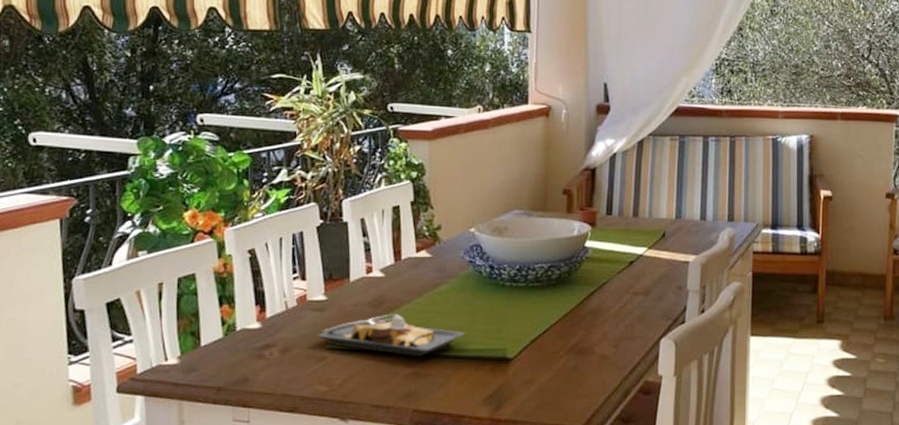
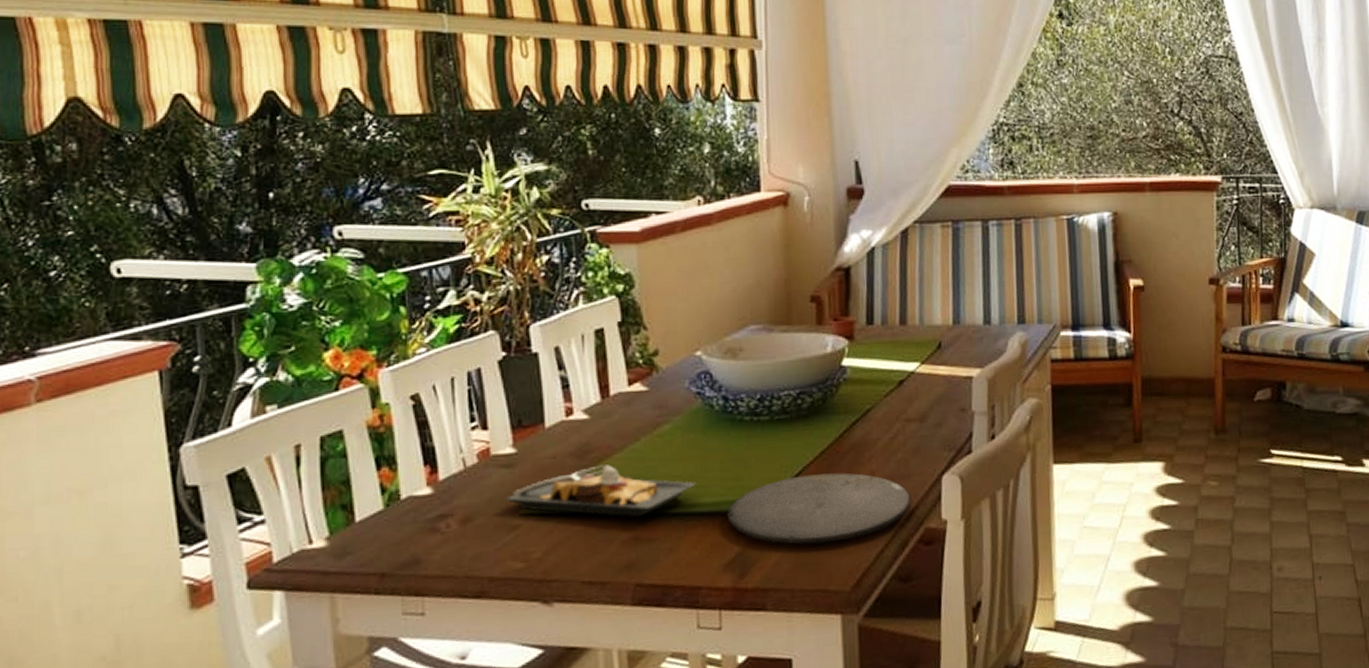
plate: none [488,332,634,388] -> present [727,472,910,544]

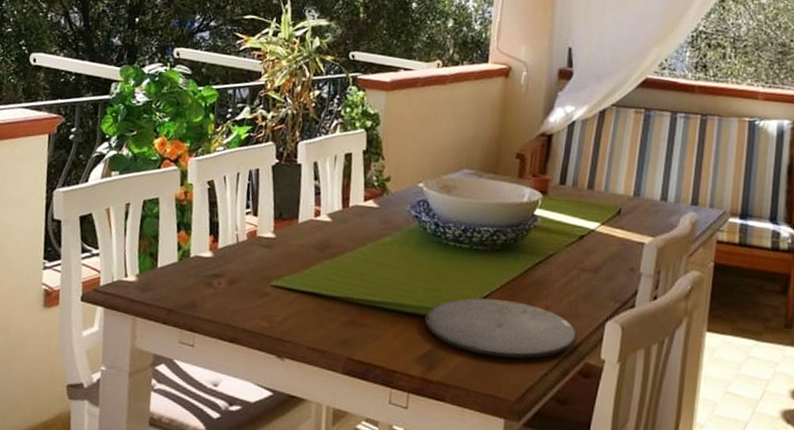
plate: present [506,465,697,517] -> none [262,259,405,306]

